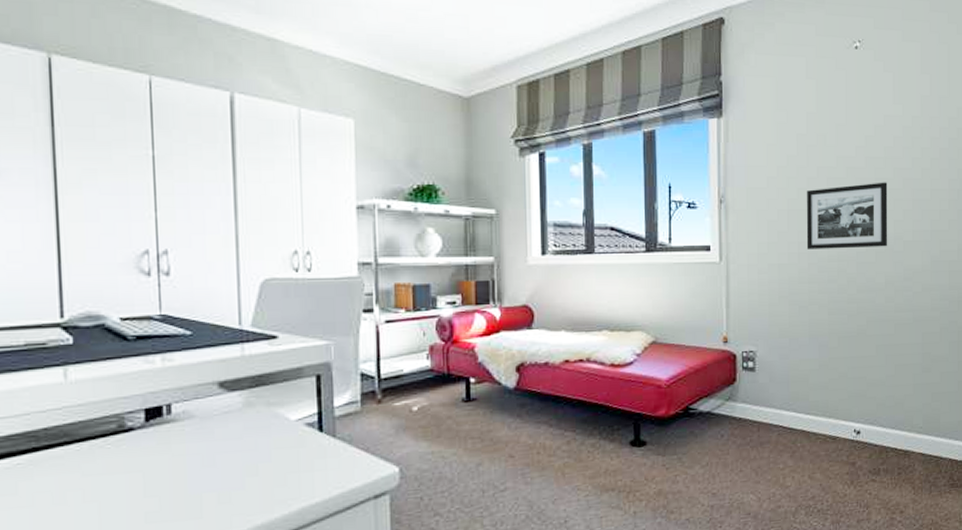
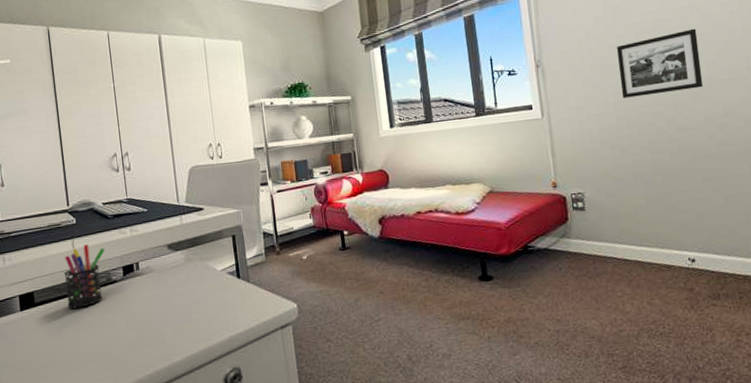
pen holder: none [46,375,119,466] -> present [64,244,106,309]

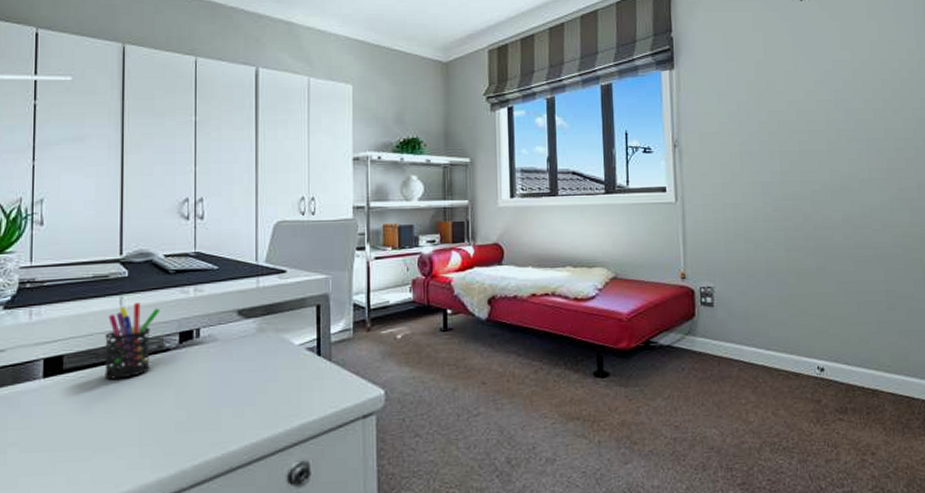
picture frame: present [617,28,704,99] -> none [758,123,843,189]

